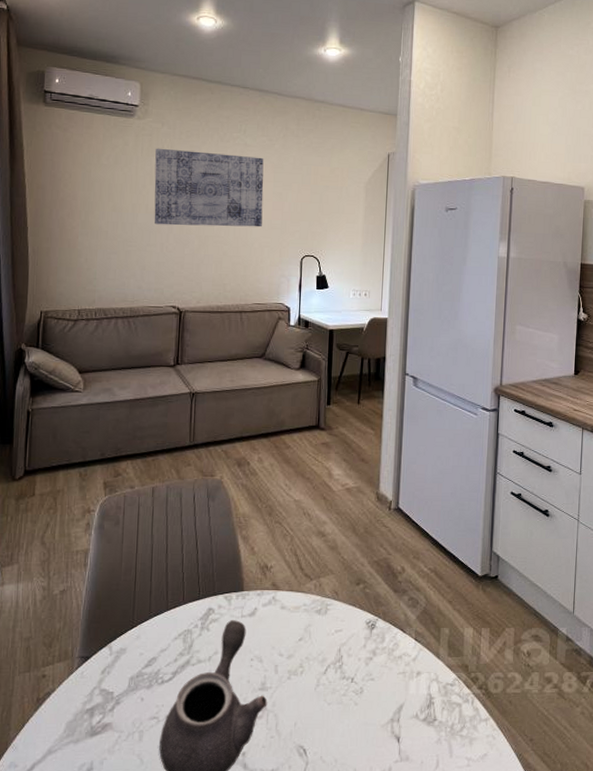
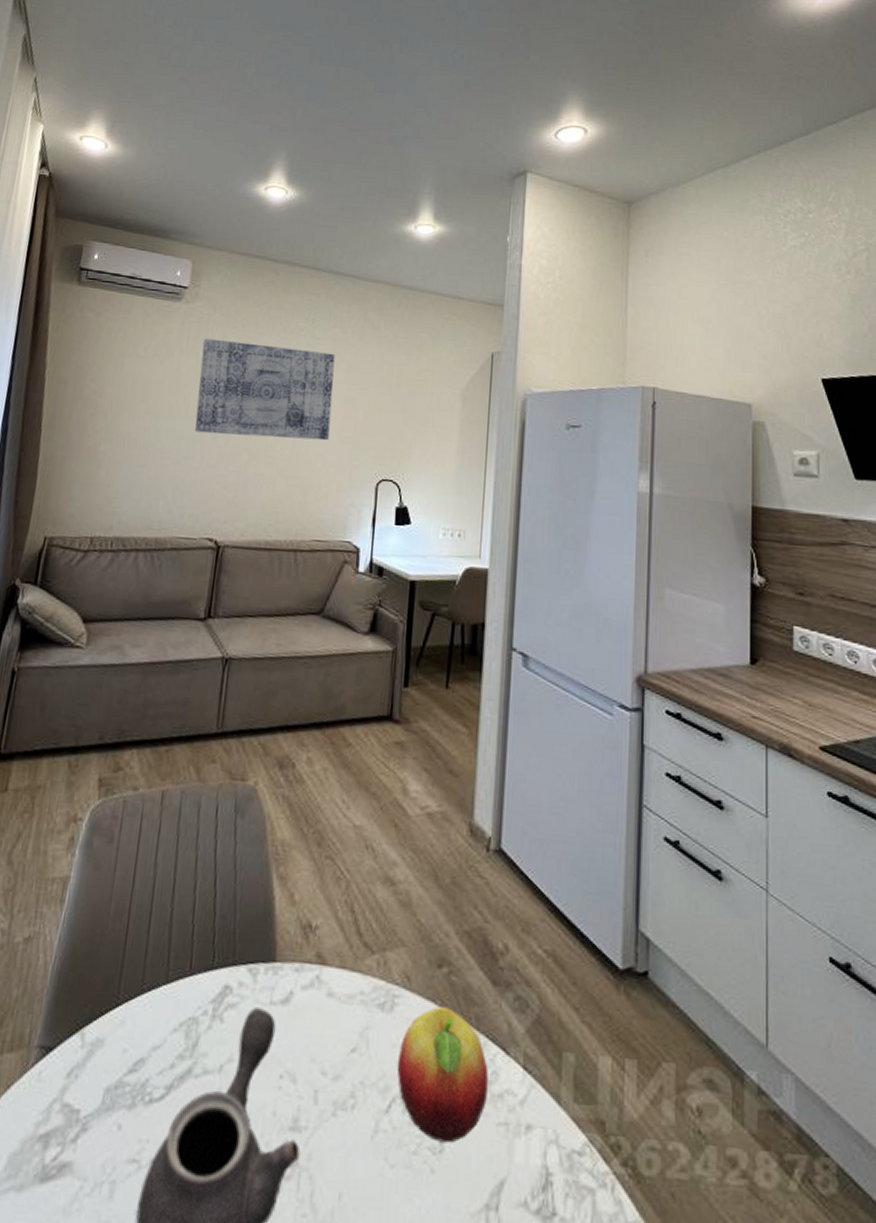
fruit: none [330,609,392,687] -> present [396,1007,489,1143]

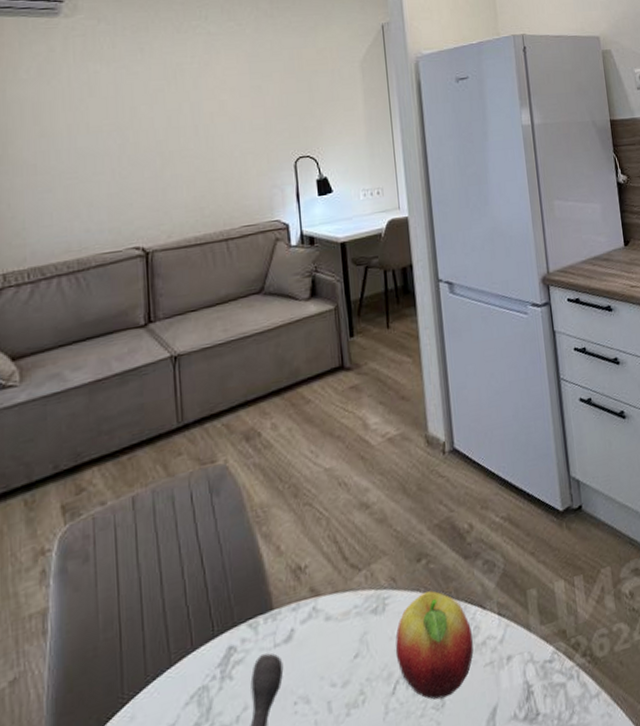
wall art: present [194,338,335,441] -> none [92,46,241,147]

